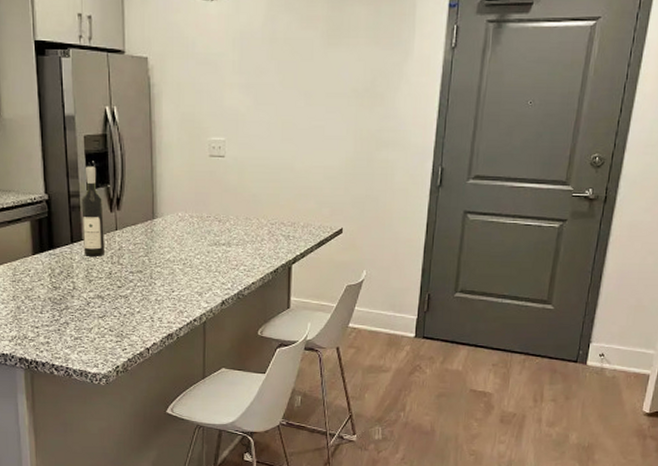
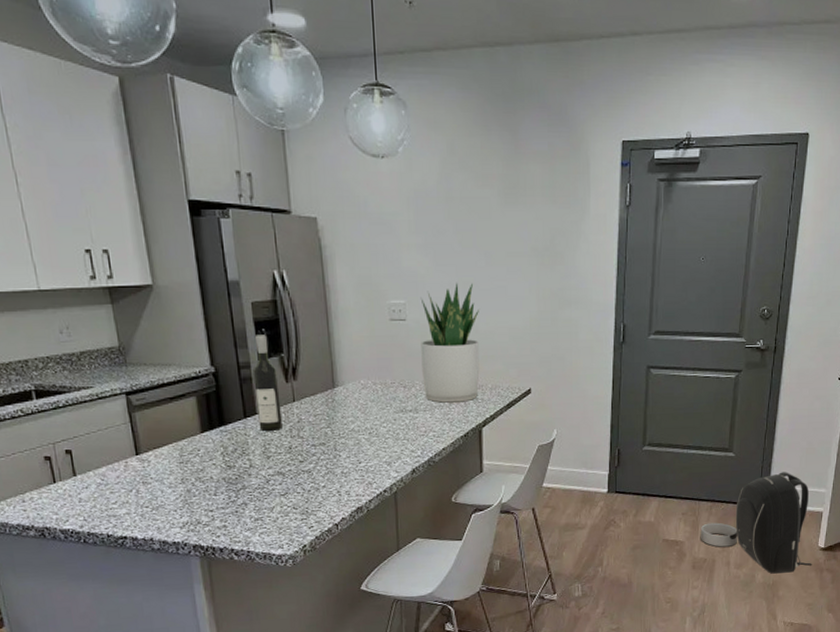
planter: none [237,121,296,239] -> present [420,282,480,403]
pet bowl: none [510,376,553,404] -> present [700,522,738,548]
backpack: none [549,329,635,436] -> present [735,472,812,574]

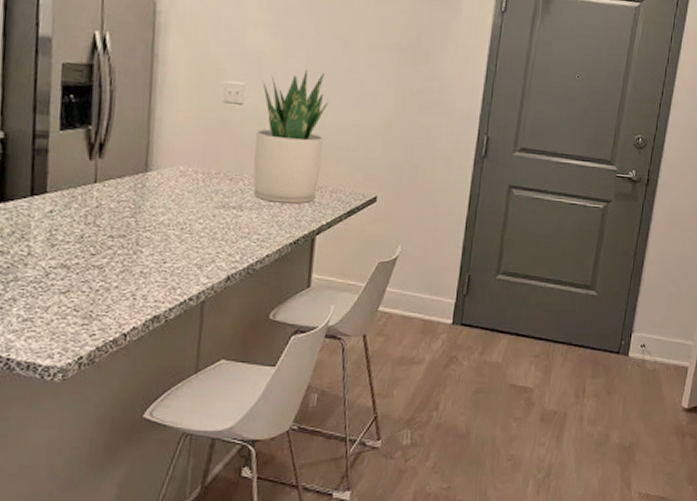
bottle: present [253,335,283,431] -> none [47,101,81,215]
pet bowl: present [700,522,738,548] -> none [551,369,595,400]
backpack: present [735,472,812,574] -> none [592,318,675,435]

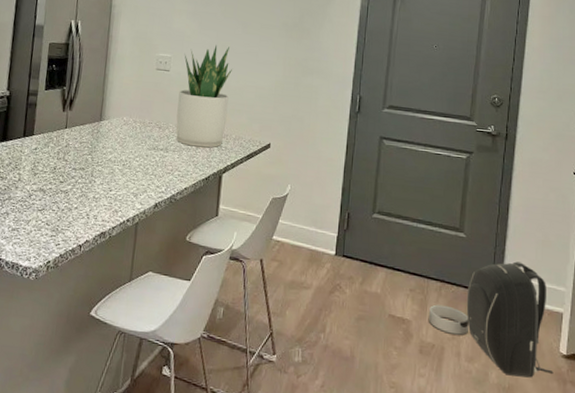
pet bowl: none [551,369,595,400] -> present [428,304,470,336]
backpack: none [592,318,675,435] -> present [466,261,553,378]

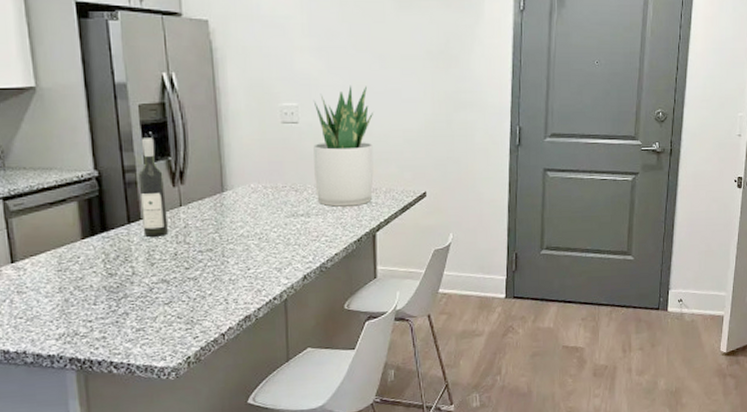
bottle: none [33,69,58,152] -> present [138,138,168,237]
pet bowl: present [428,304,470,336] -> none [600,327,639,354]
backpack: present [466,261,553,378] -> none [636,275,715,380]

